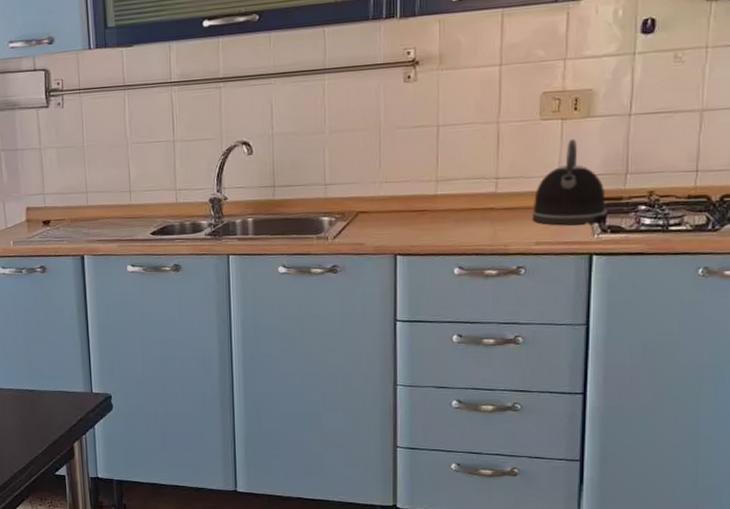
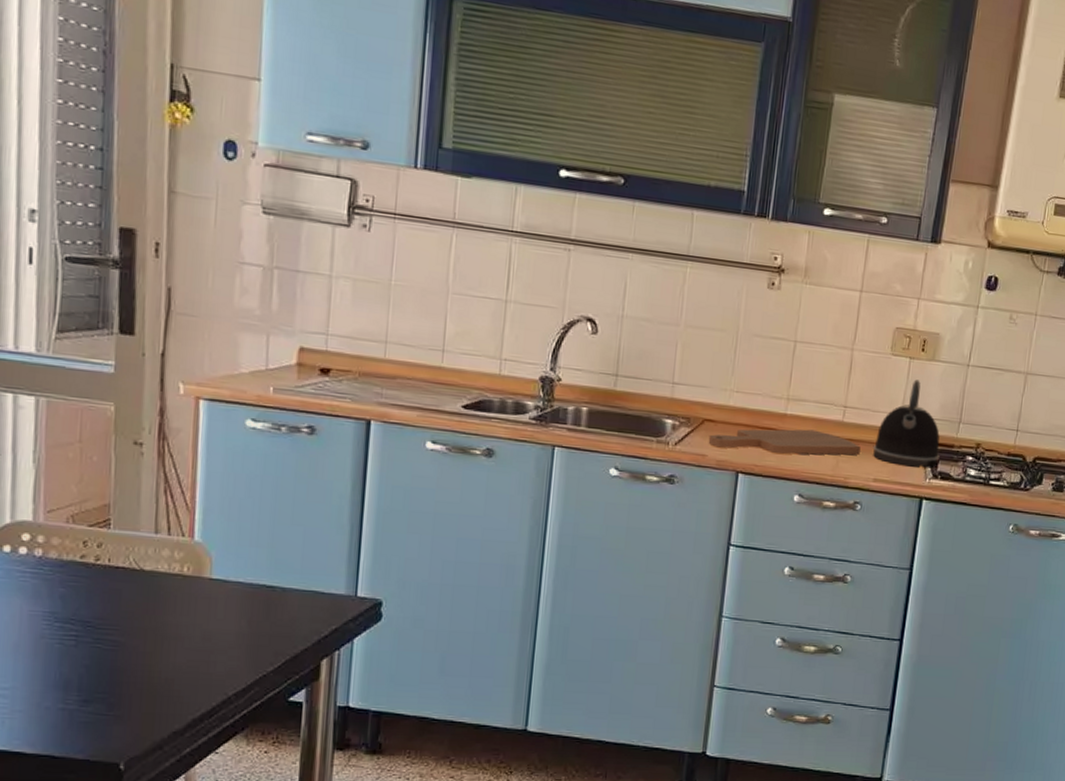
cutting board: none [364,205,518,235] -> present [708,429,861,455]

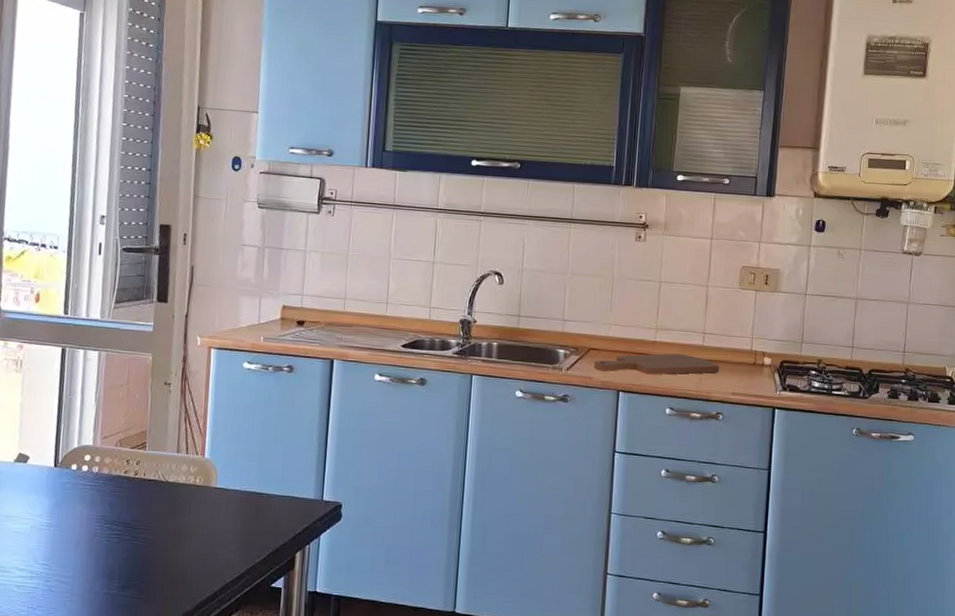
kettle: present [872,379,940,468] -> none [729,308,787,382]

